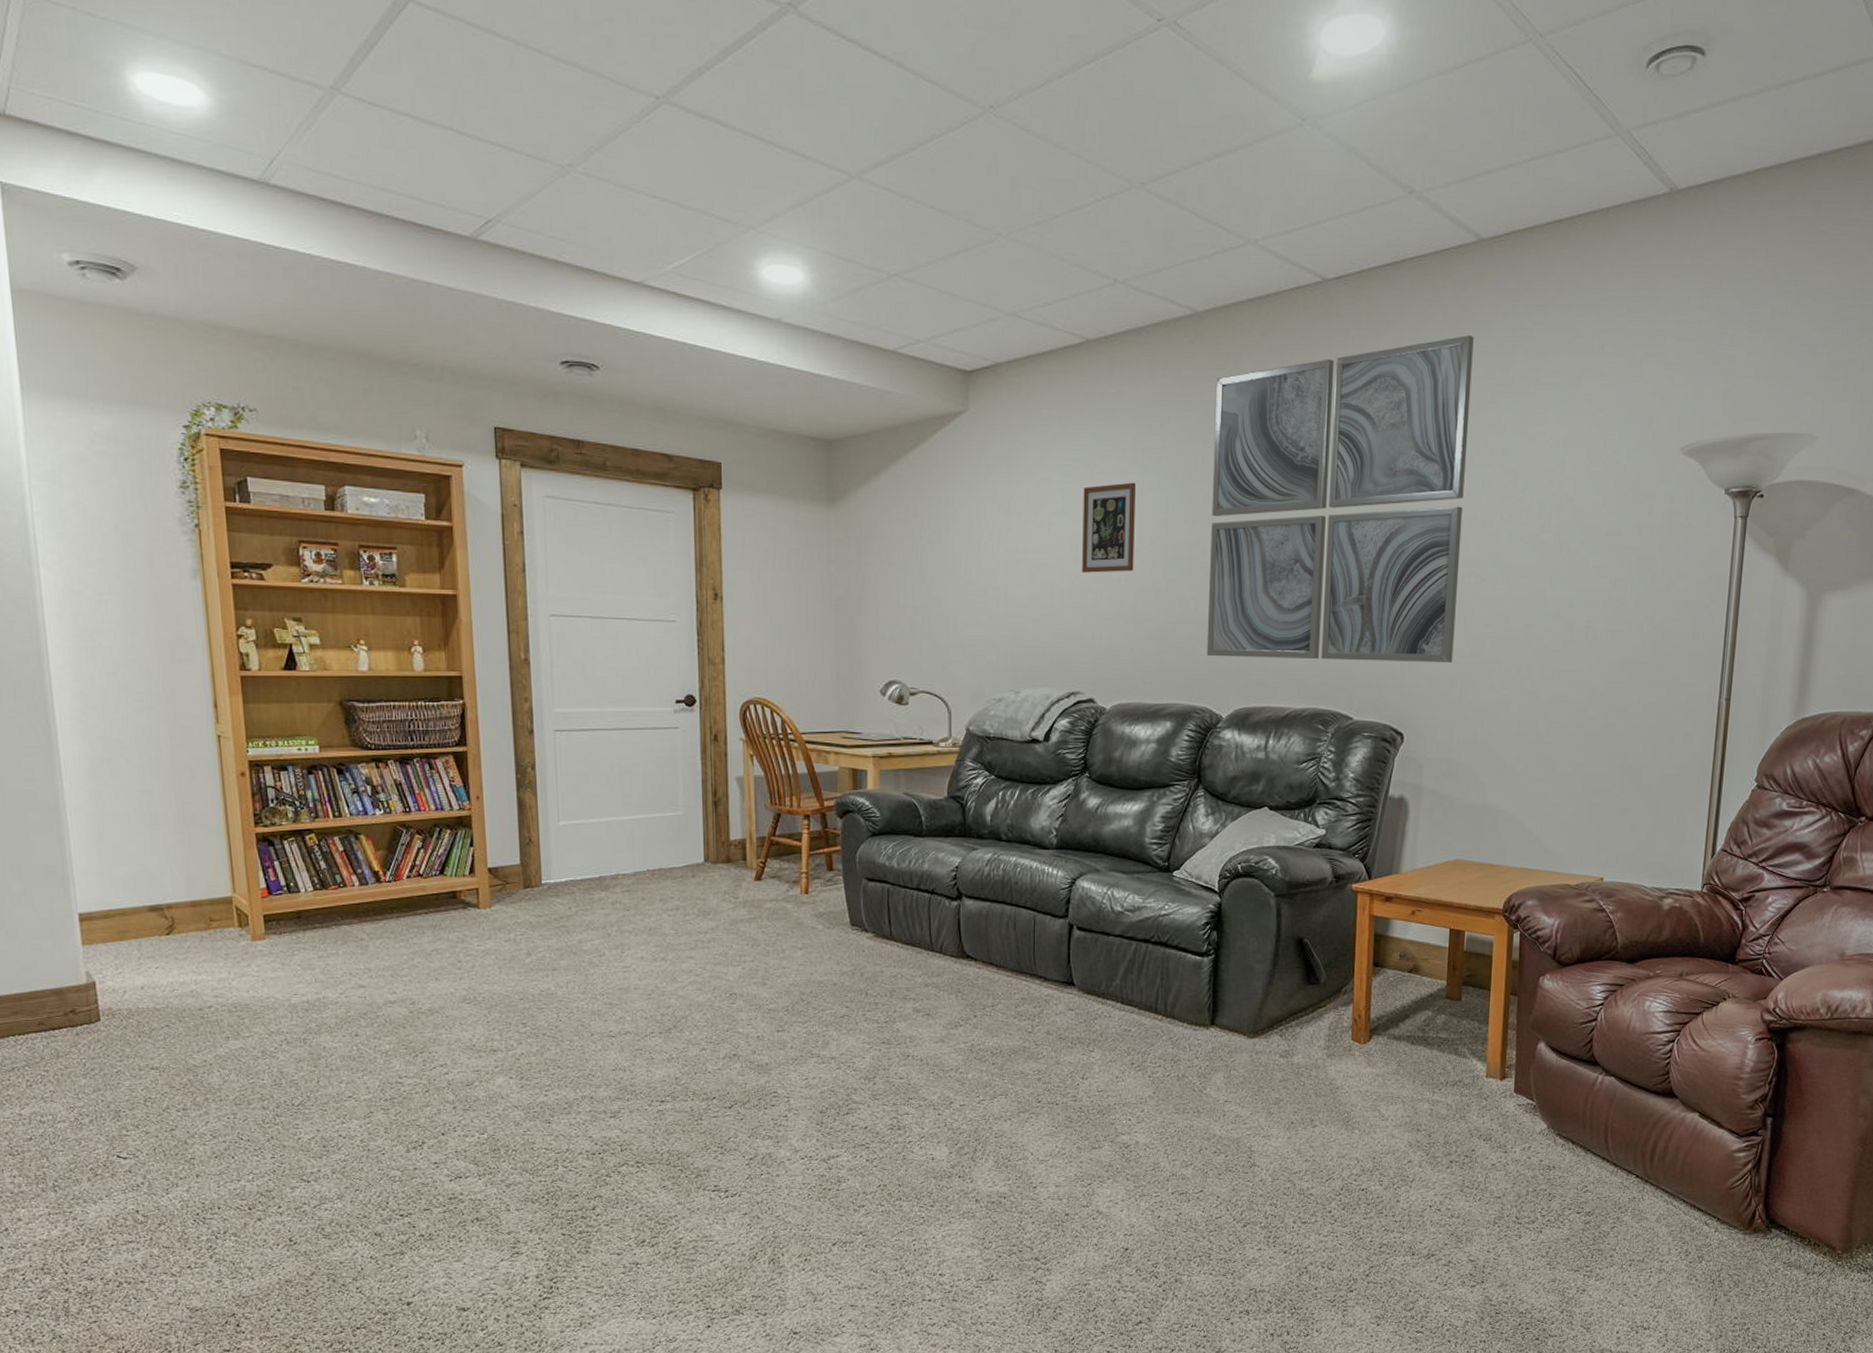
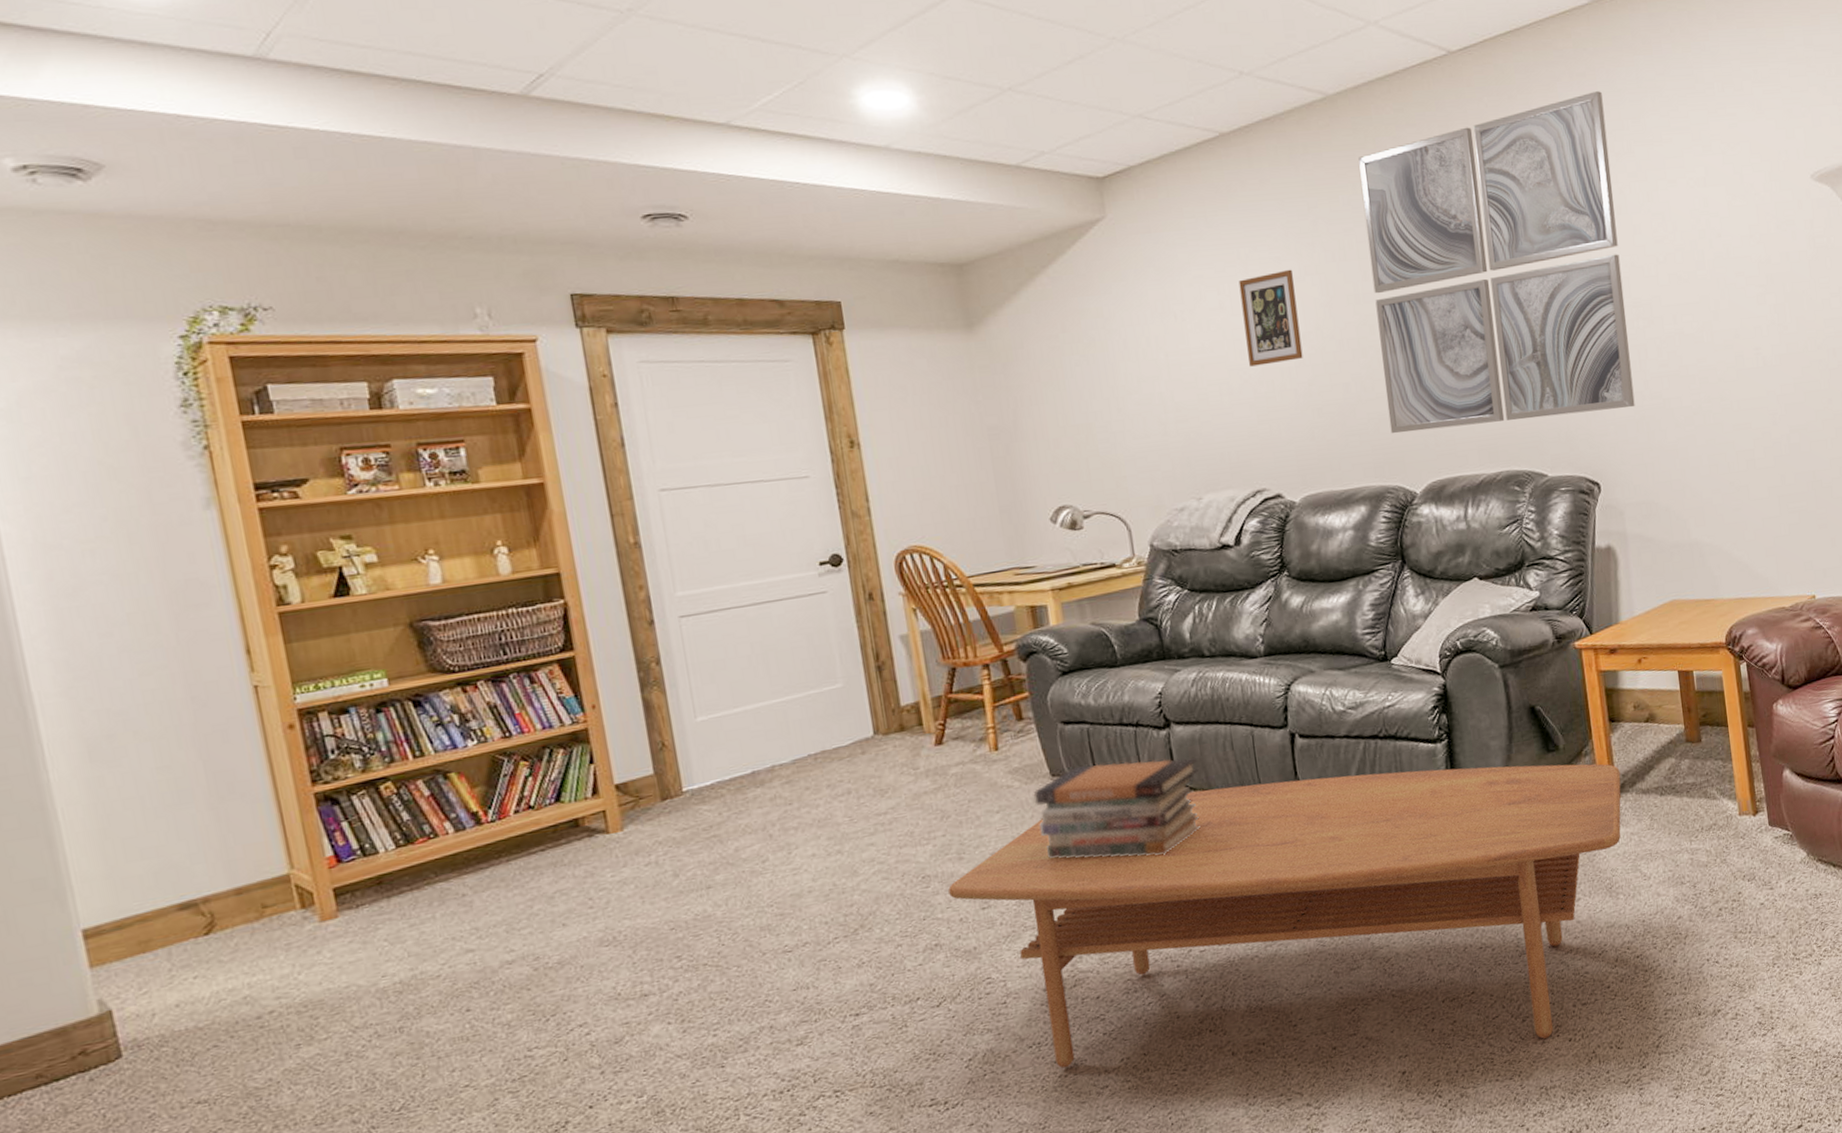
coffee table: none [751,961,1376,1246] -> present [948,763,1621,1069]
book stack: none [833,920,981,1014] -> present [1033,757,1201,859]

